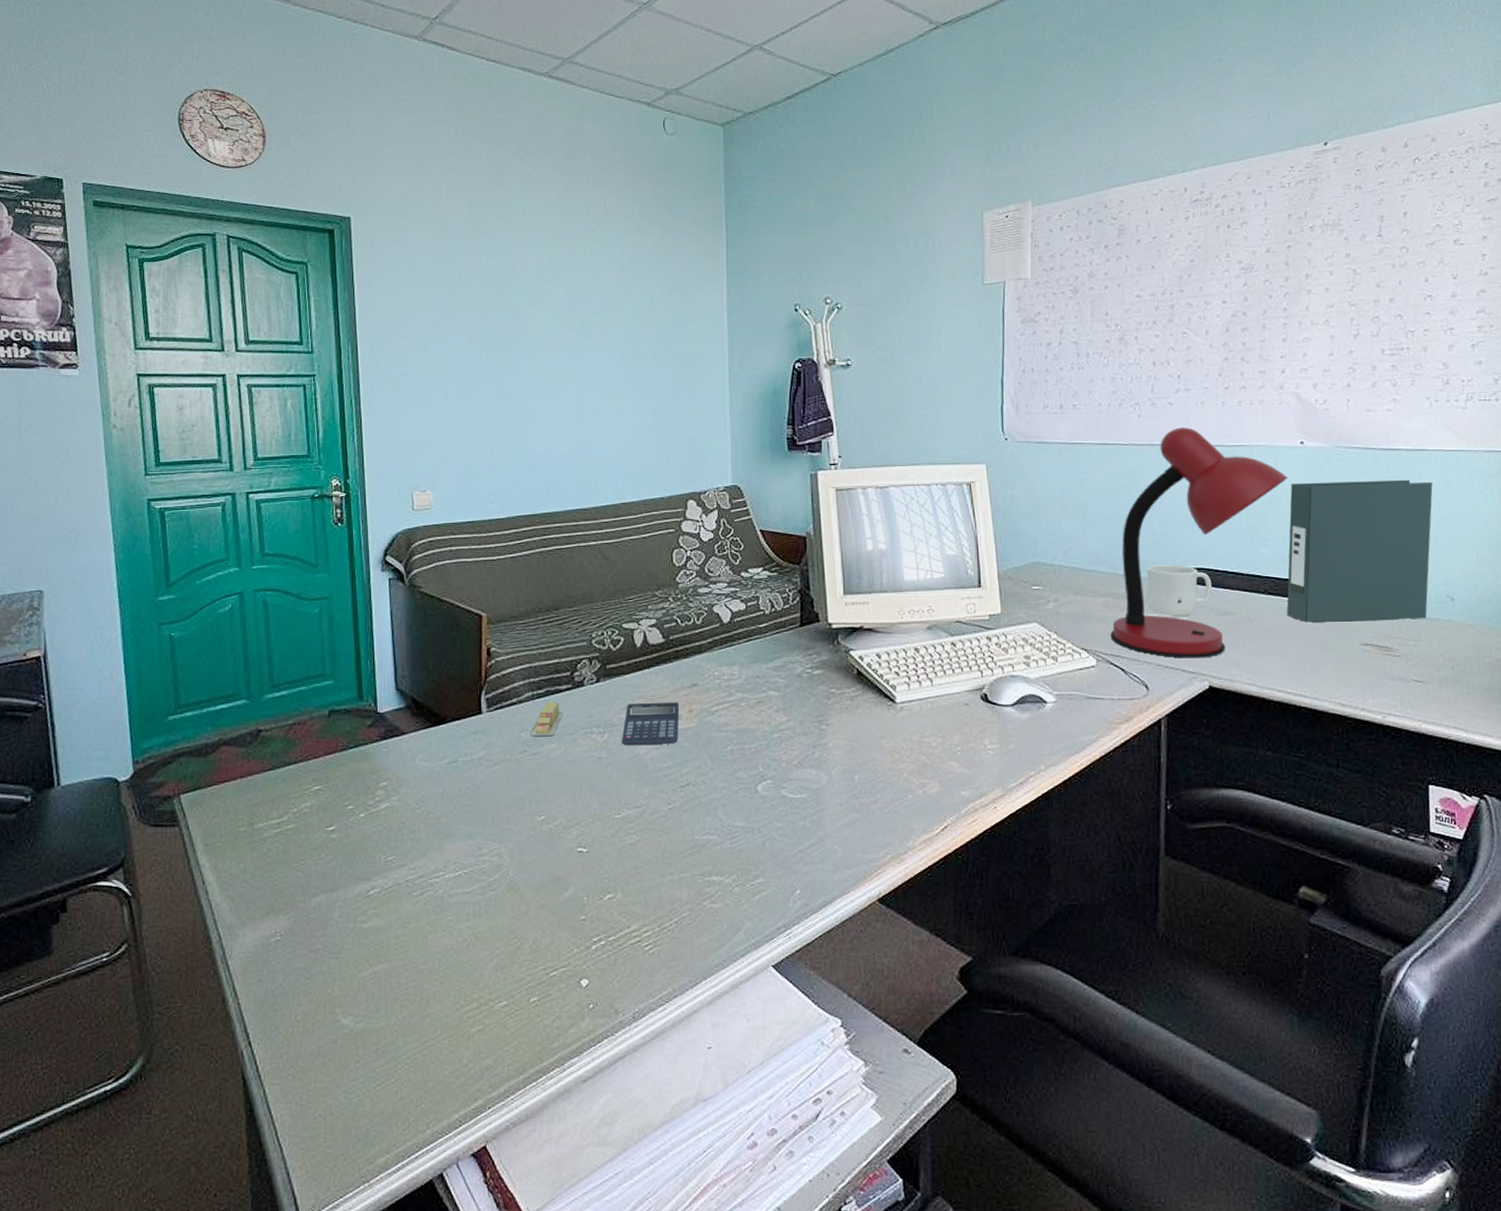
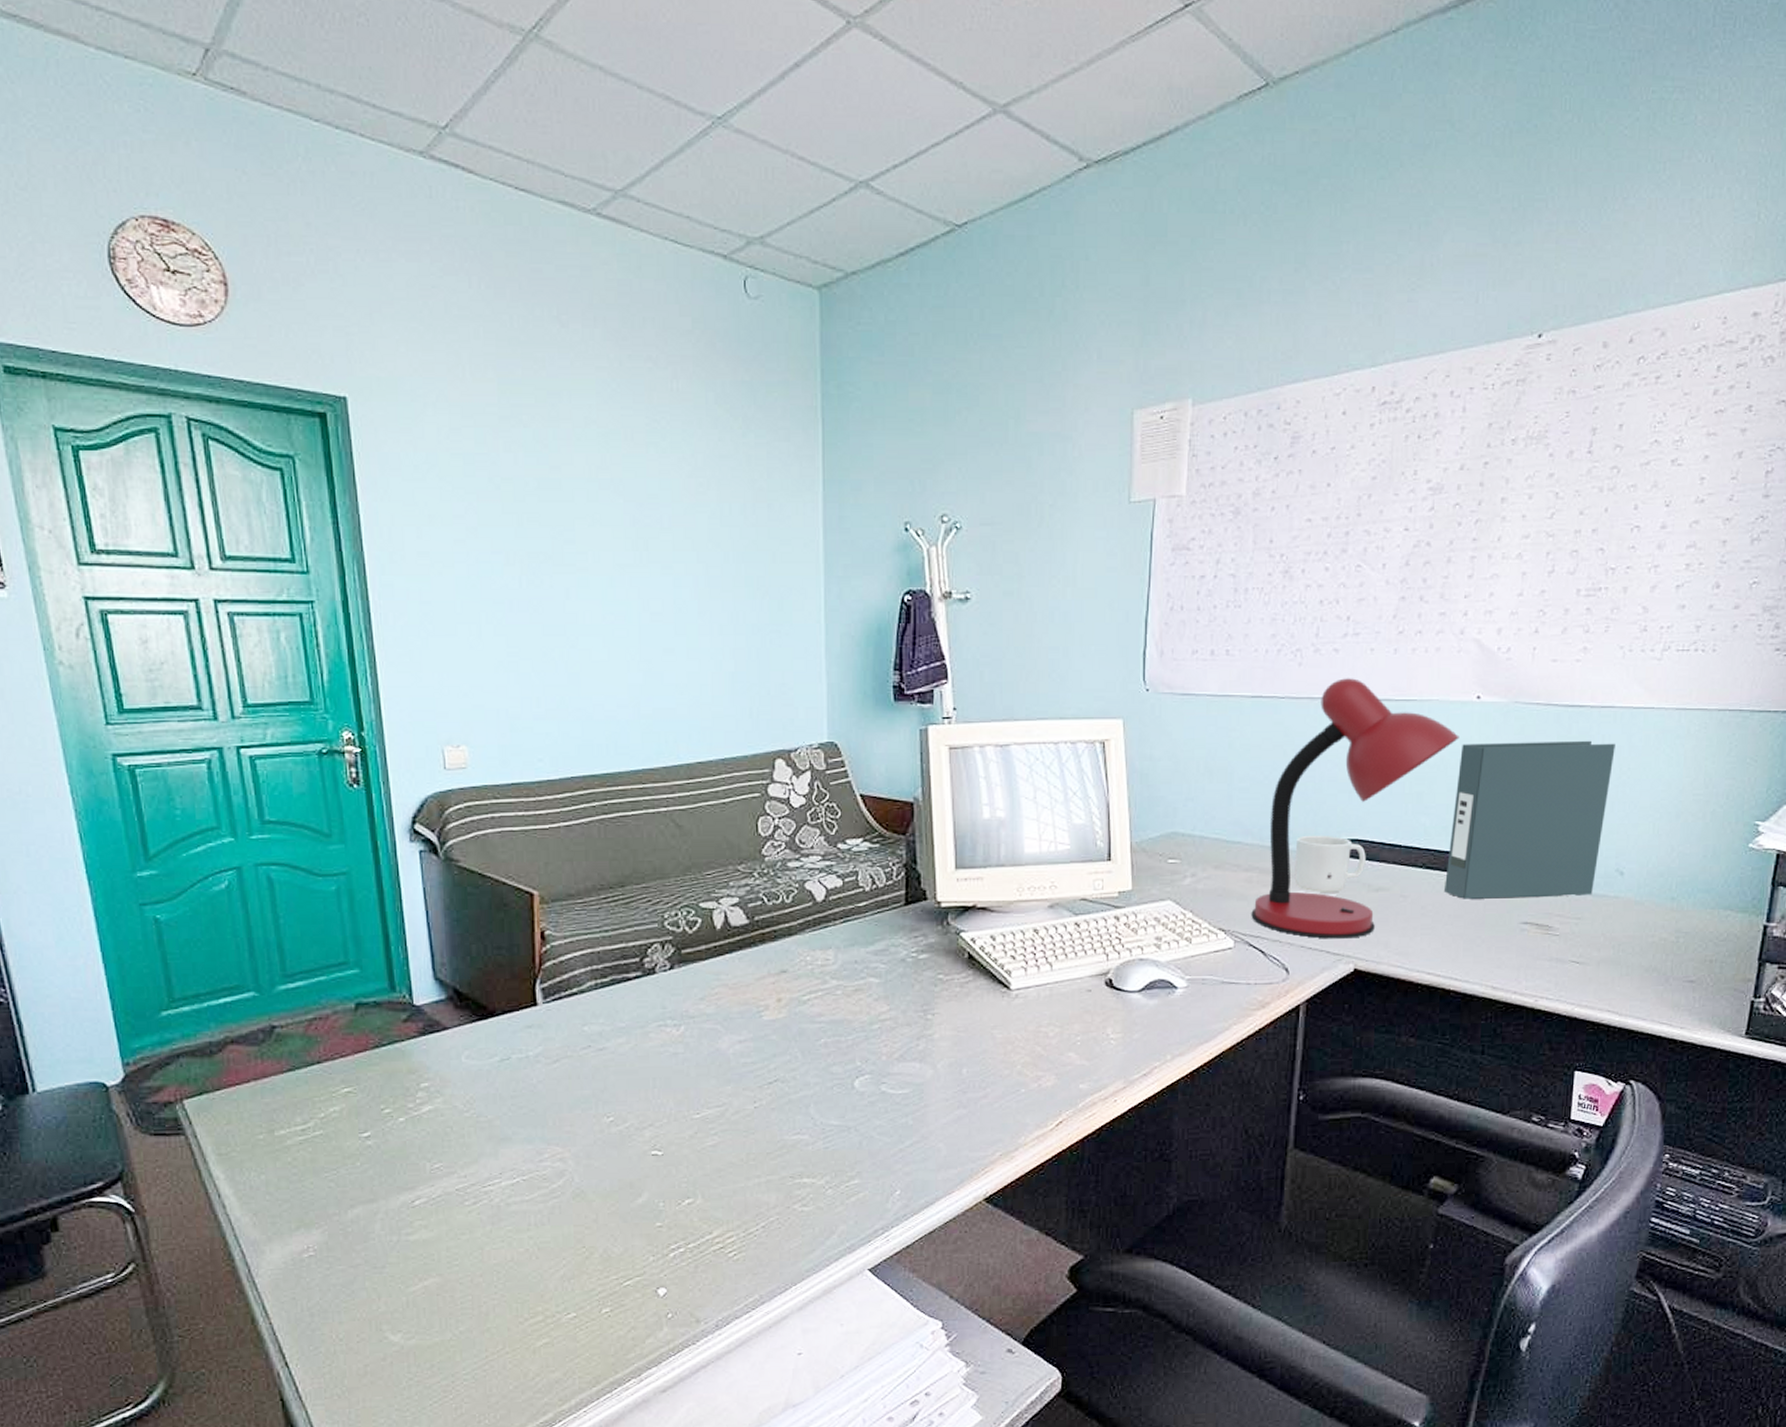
sticky notes: present [529,702,563,736] -> none [593,992,632,1030]
calculator: present [621,702,680,746] -> none [699,990,767,1040]

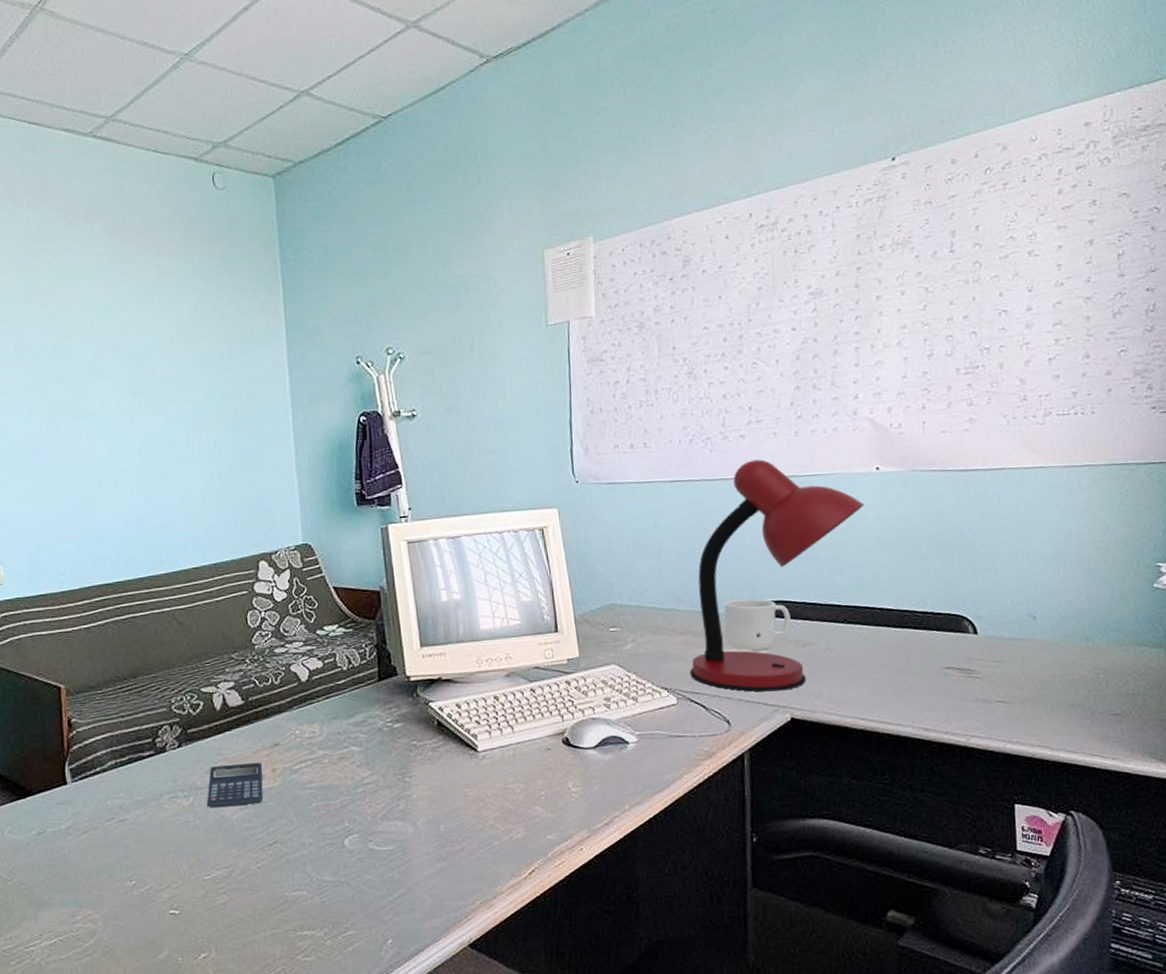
calculator: none [699,990,767,1040] -> present [206,762,263,808]
binder: present [1445,740,1615,899] -> none [867,499,1012,649]

